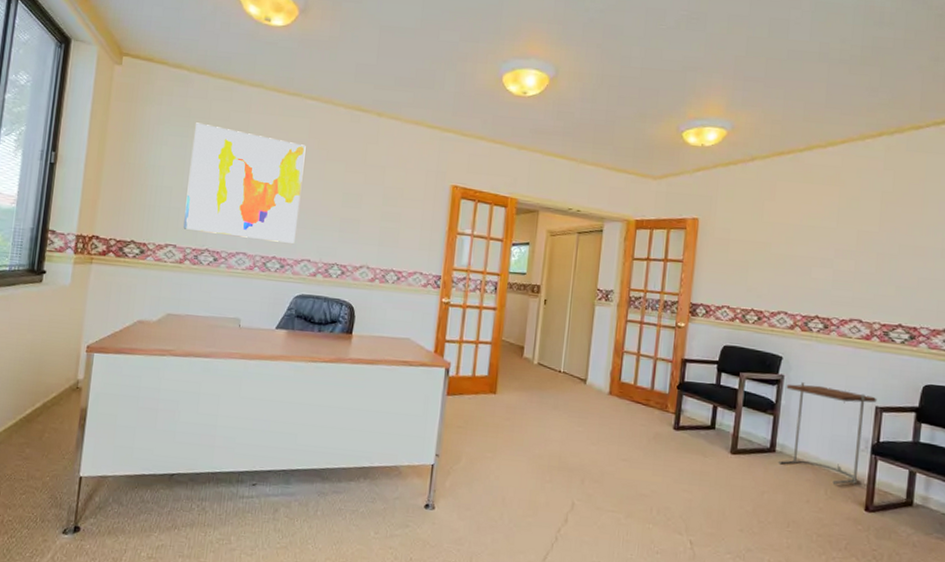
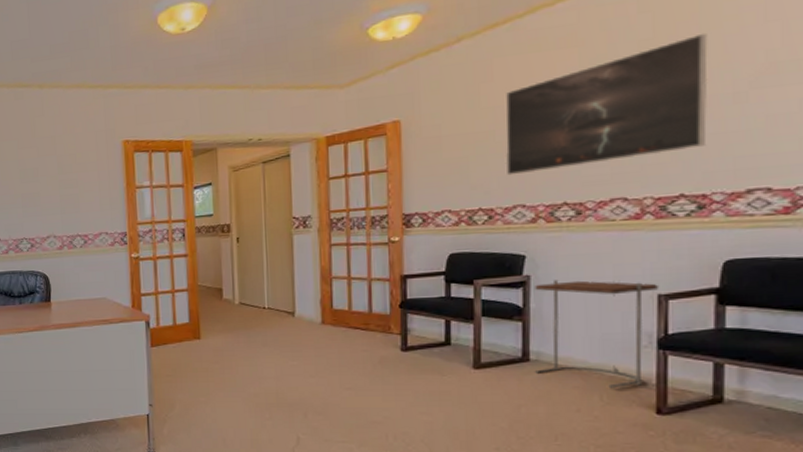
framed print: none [776,196,929,289] -> present [505,33,708,176]

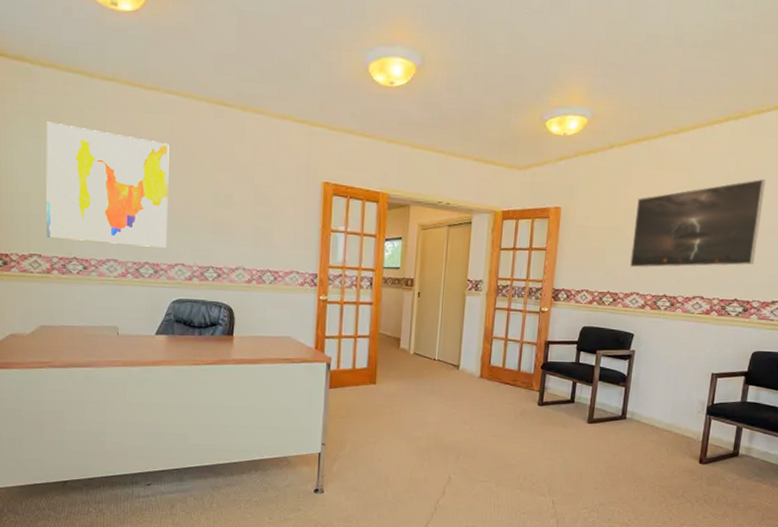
side table: present [534,280,660,389] -> none [628,356,714,443]

